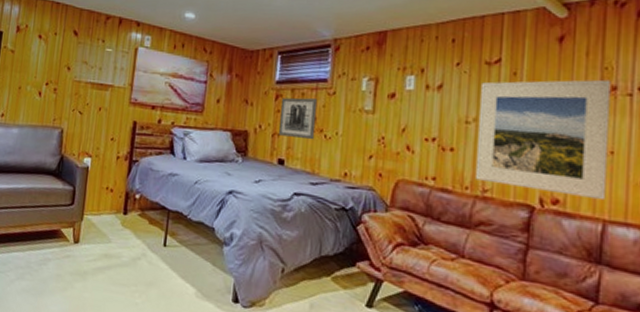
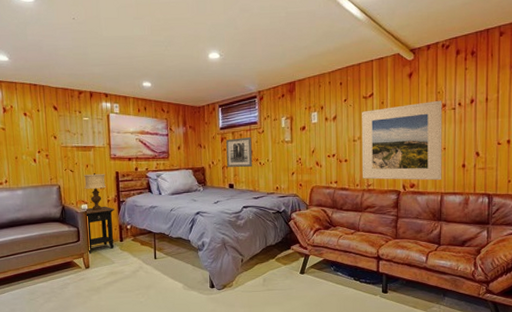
side table: none [82,163,124,224] -> present [83,206,115,254]
table lamp: none [91,118,121,169] -> present [83,172,107,211]

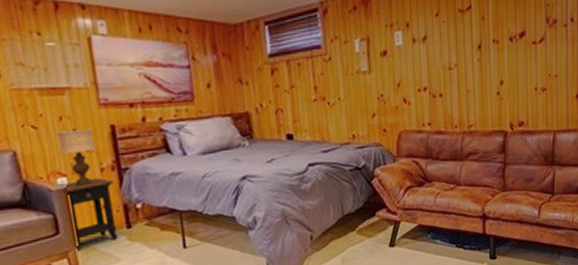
wall art: present [225,137,253,168] -> none [277,67,319,111]
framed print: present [361,100,442,181] -> none [457,14,554,118]

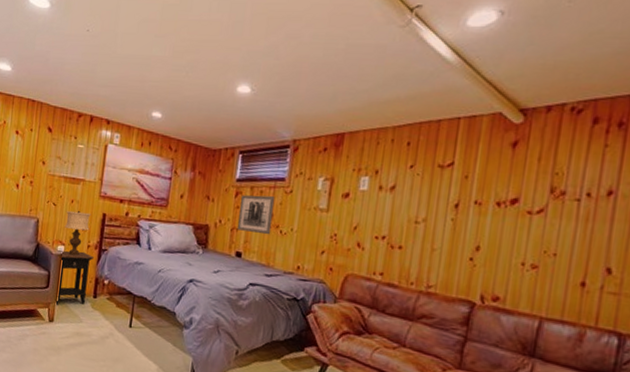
wall art: none [277,67,319,111] -> present [236,195,276,235]

